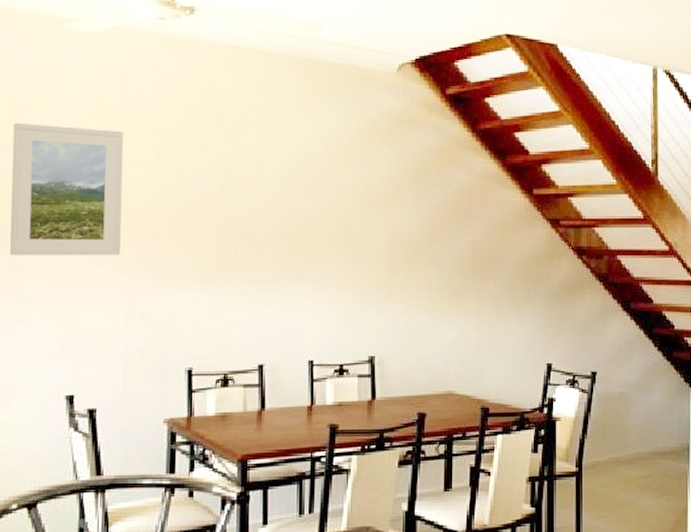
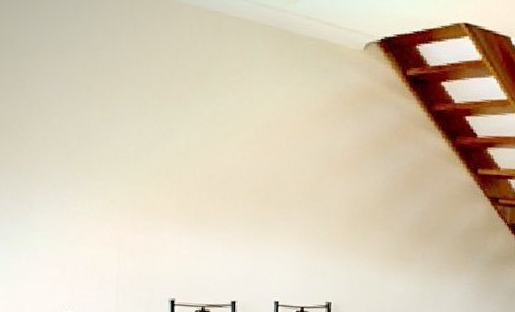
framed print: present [10,122,124,256] -> none [14,66,115,196]

